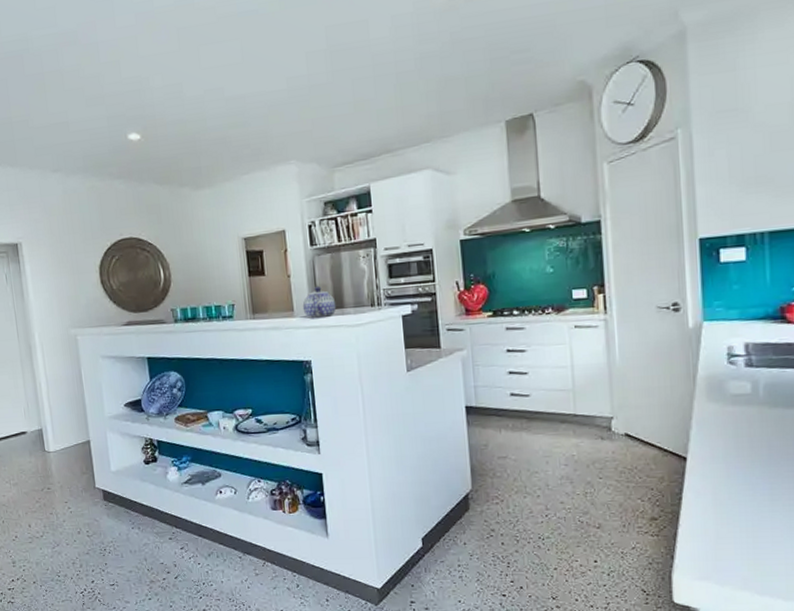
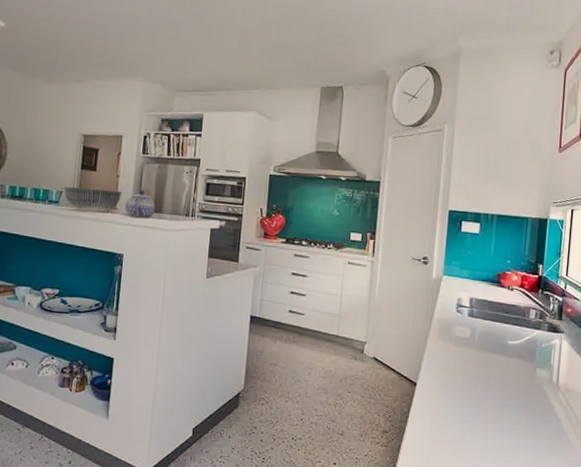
bowl: none [235,292,297,323] -> present [64,186,123,214]

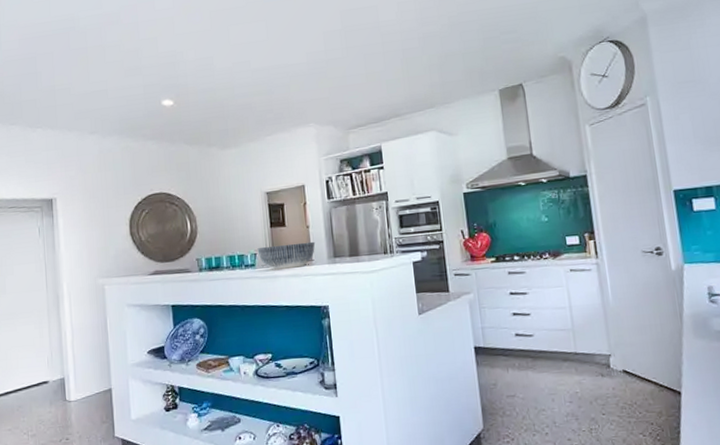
teapot: present [125,189,156,219] -> none [320,235,352,267]

